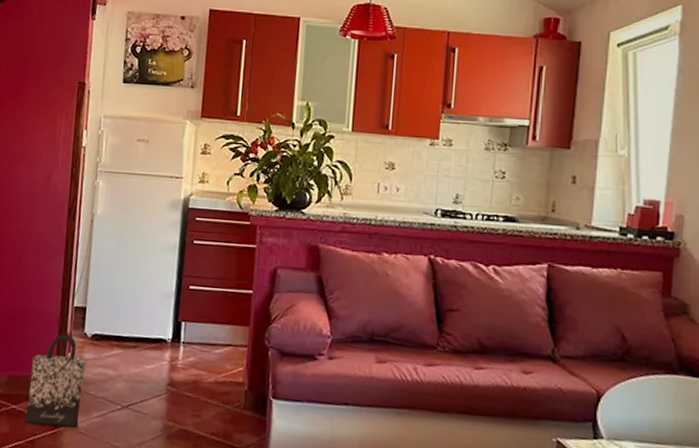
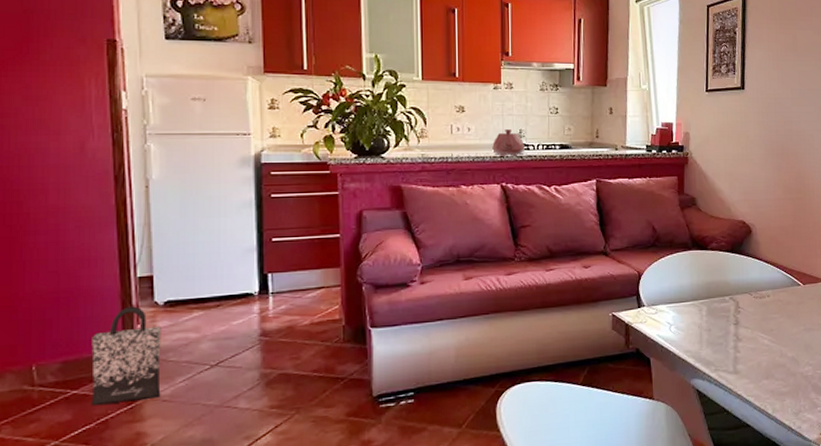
teapot: none [422,193,461,225] -> present [492,129,525,156]

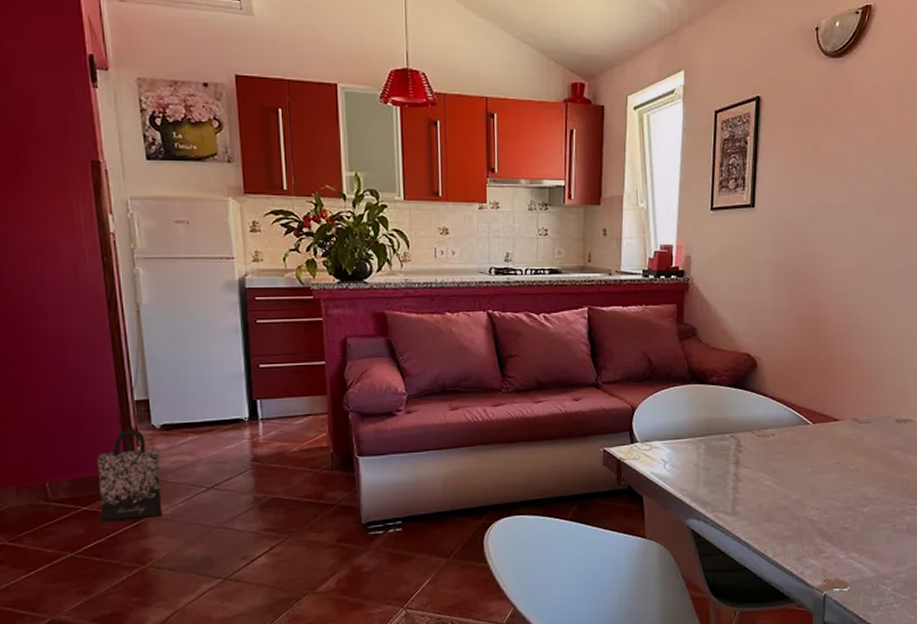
teapot: present [492,129,525,156] -> none [478,253,512,282]

